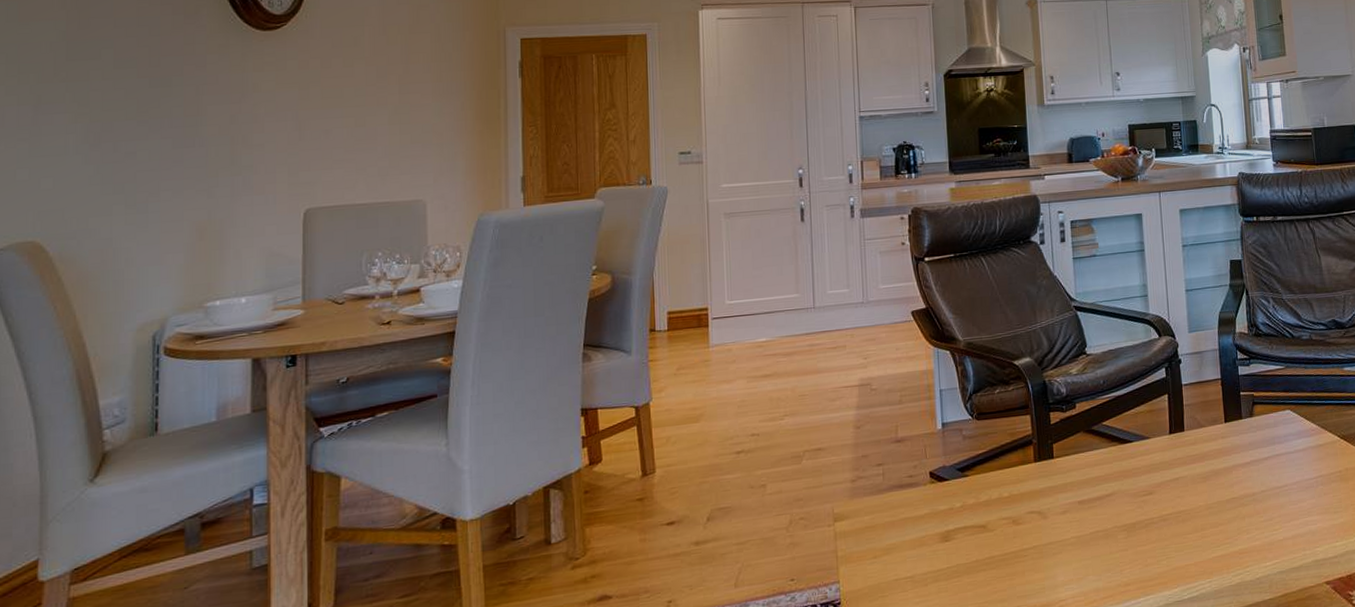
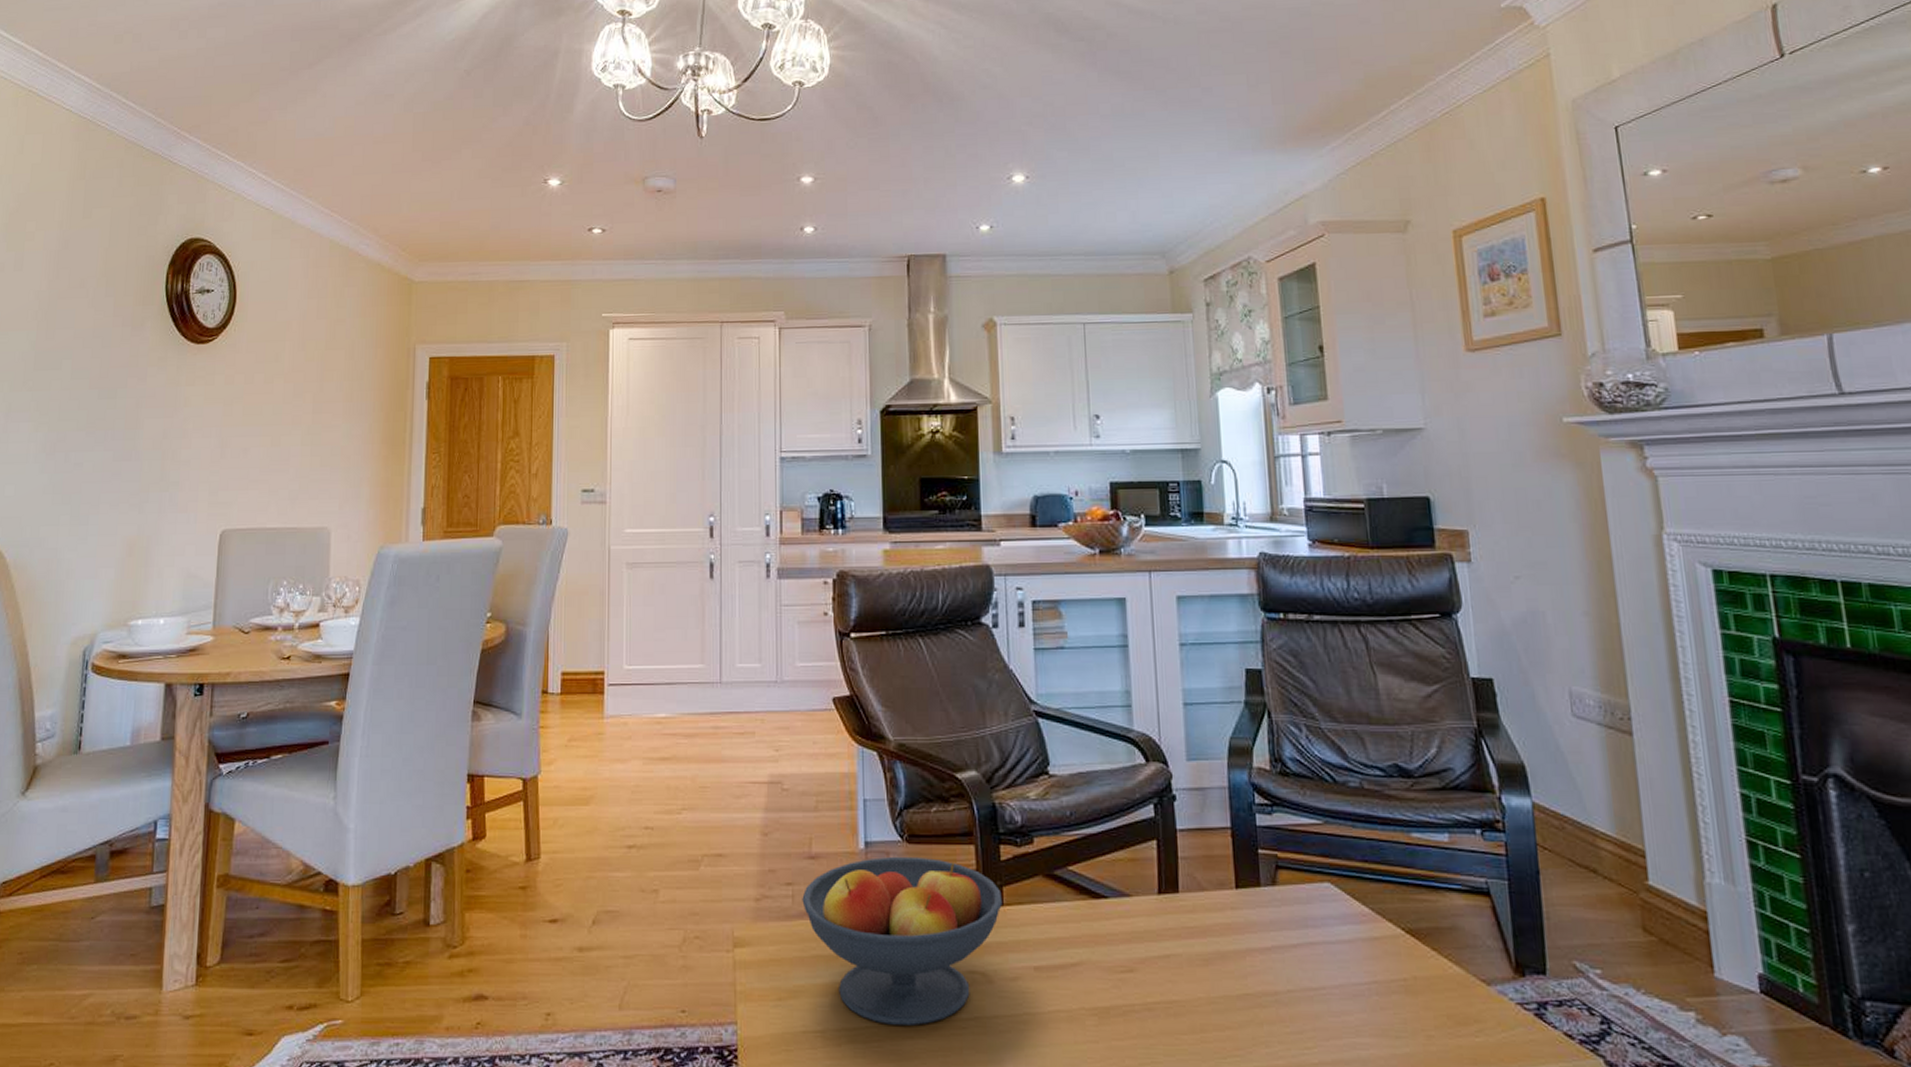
fruit bowl: none [891,429,1053,563] -> present [802,856,1002,1026]

